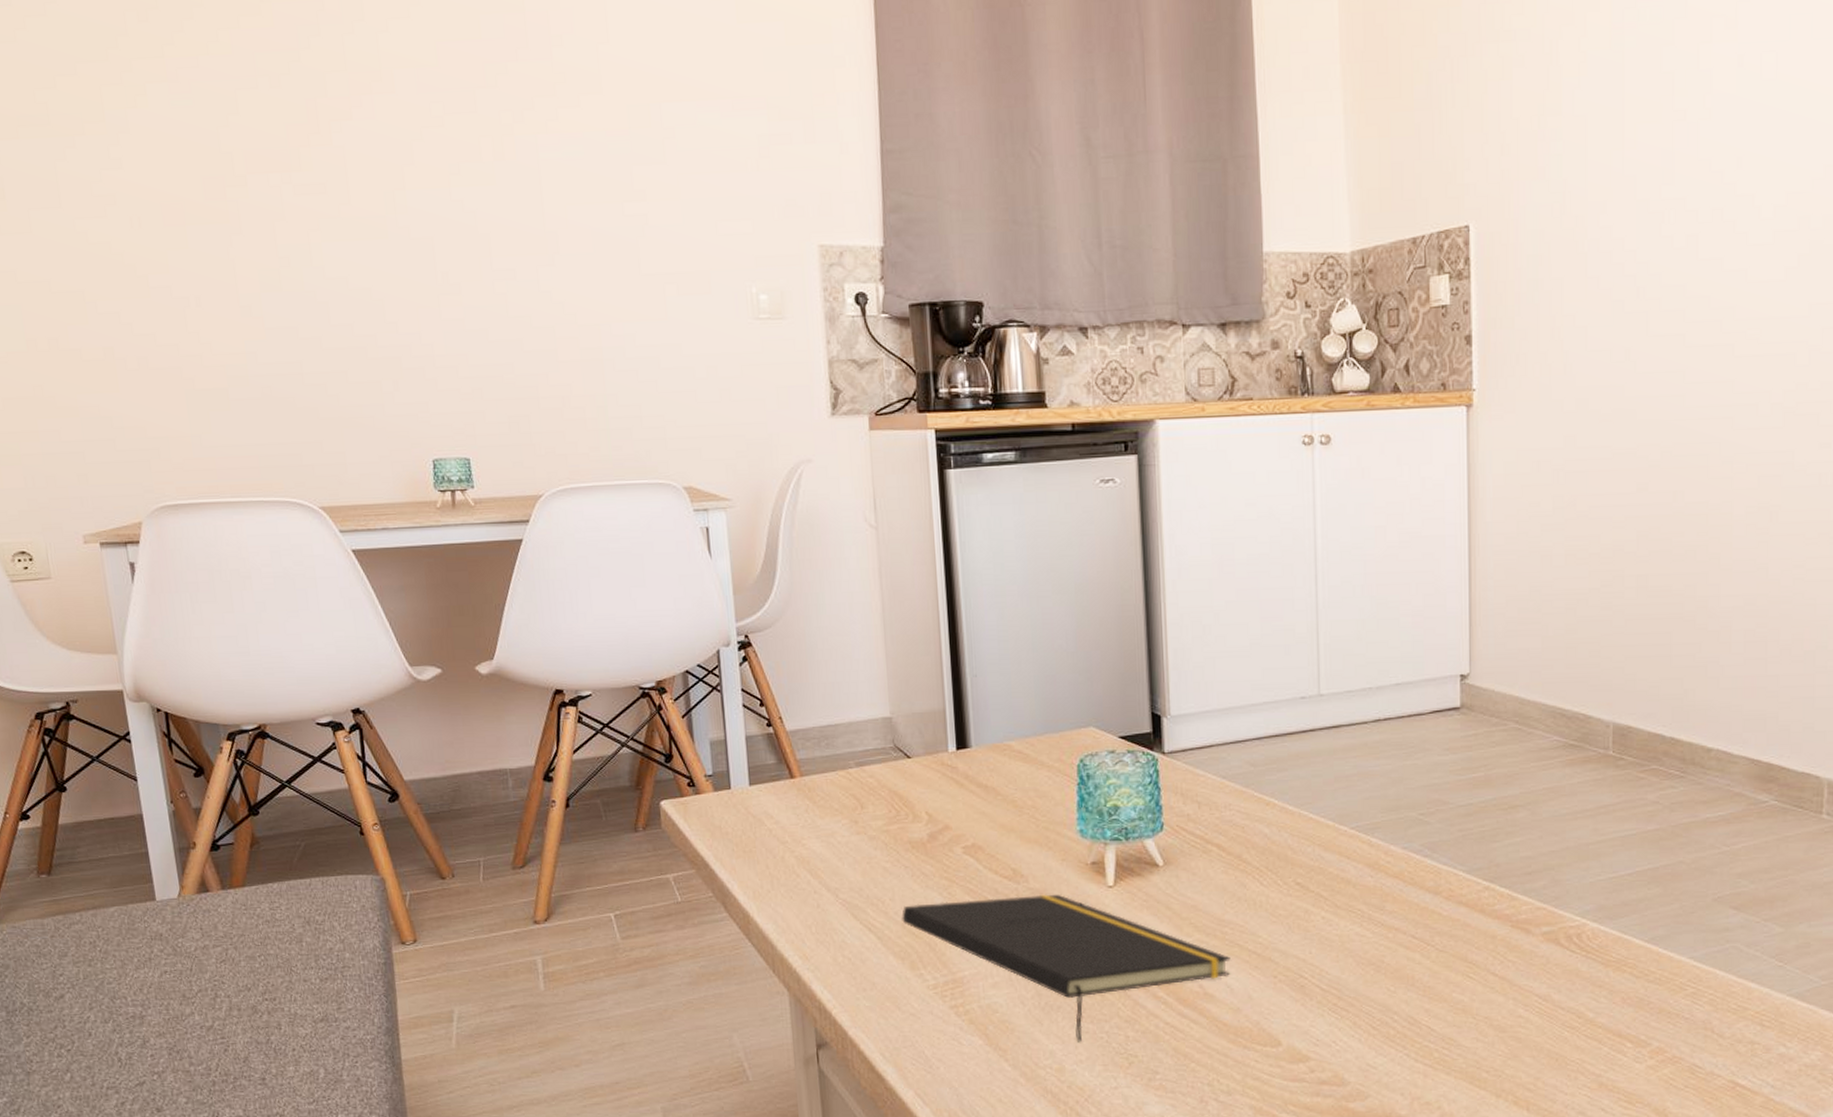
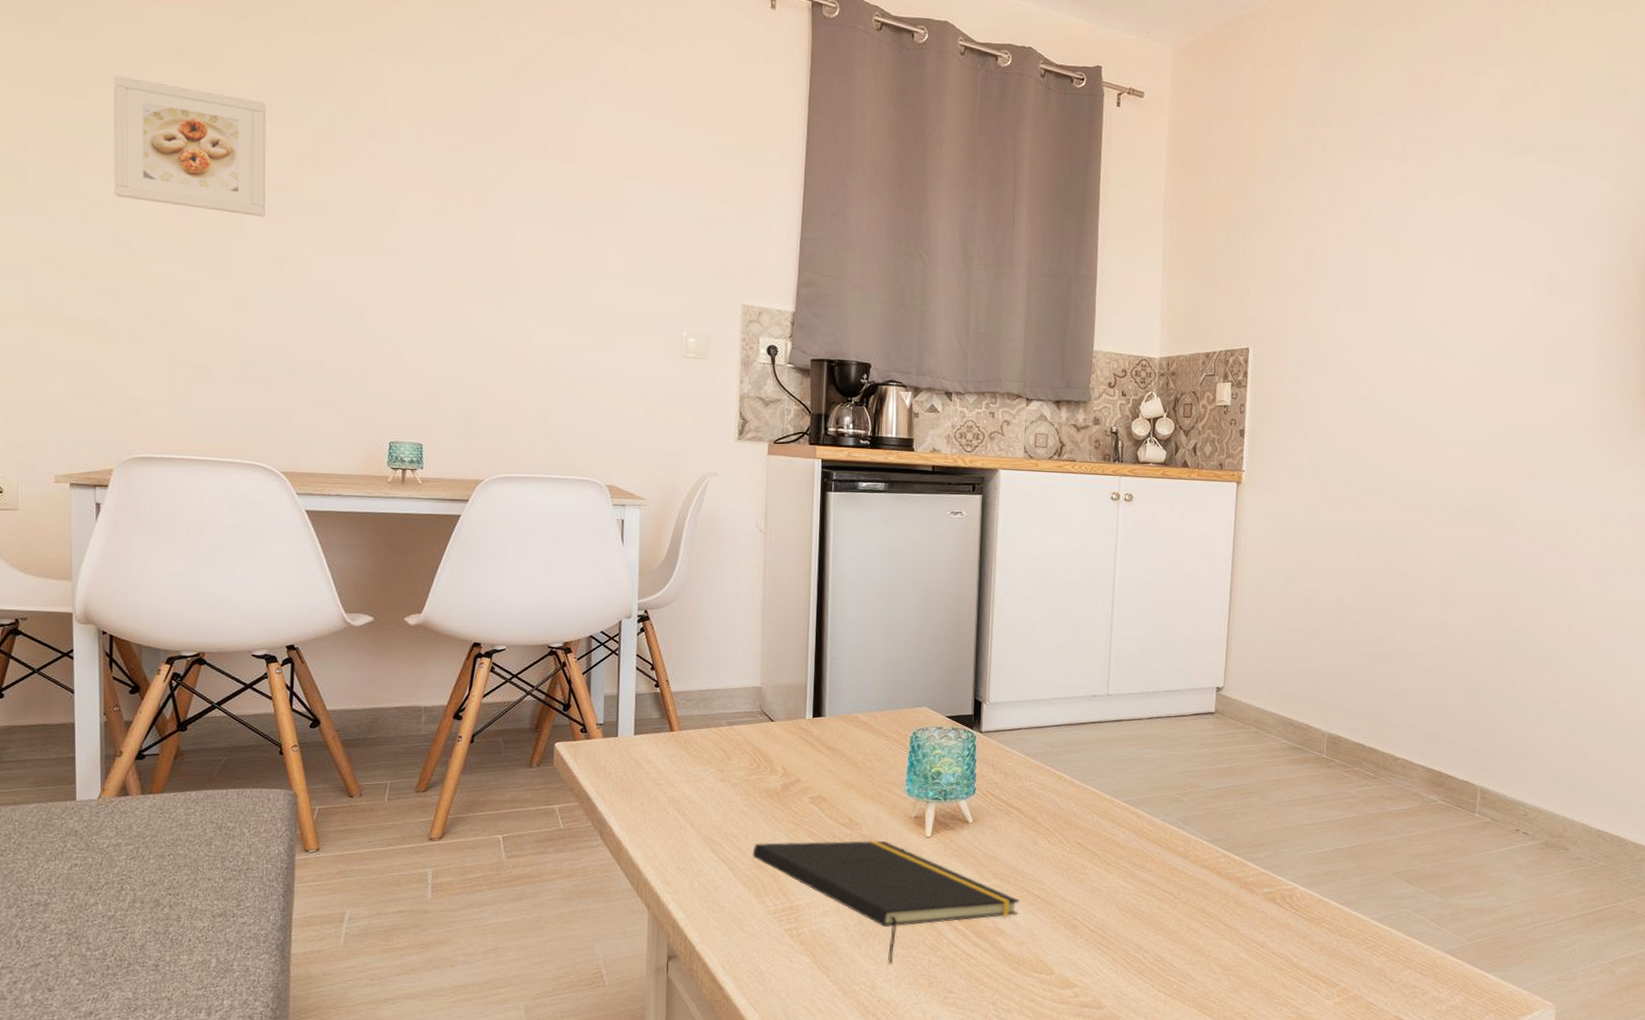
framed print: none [79,57,263,206] -> present [114,75,266,217]

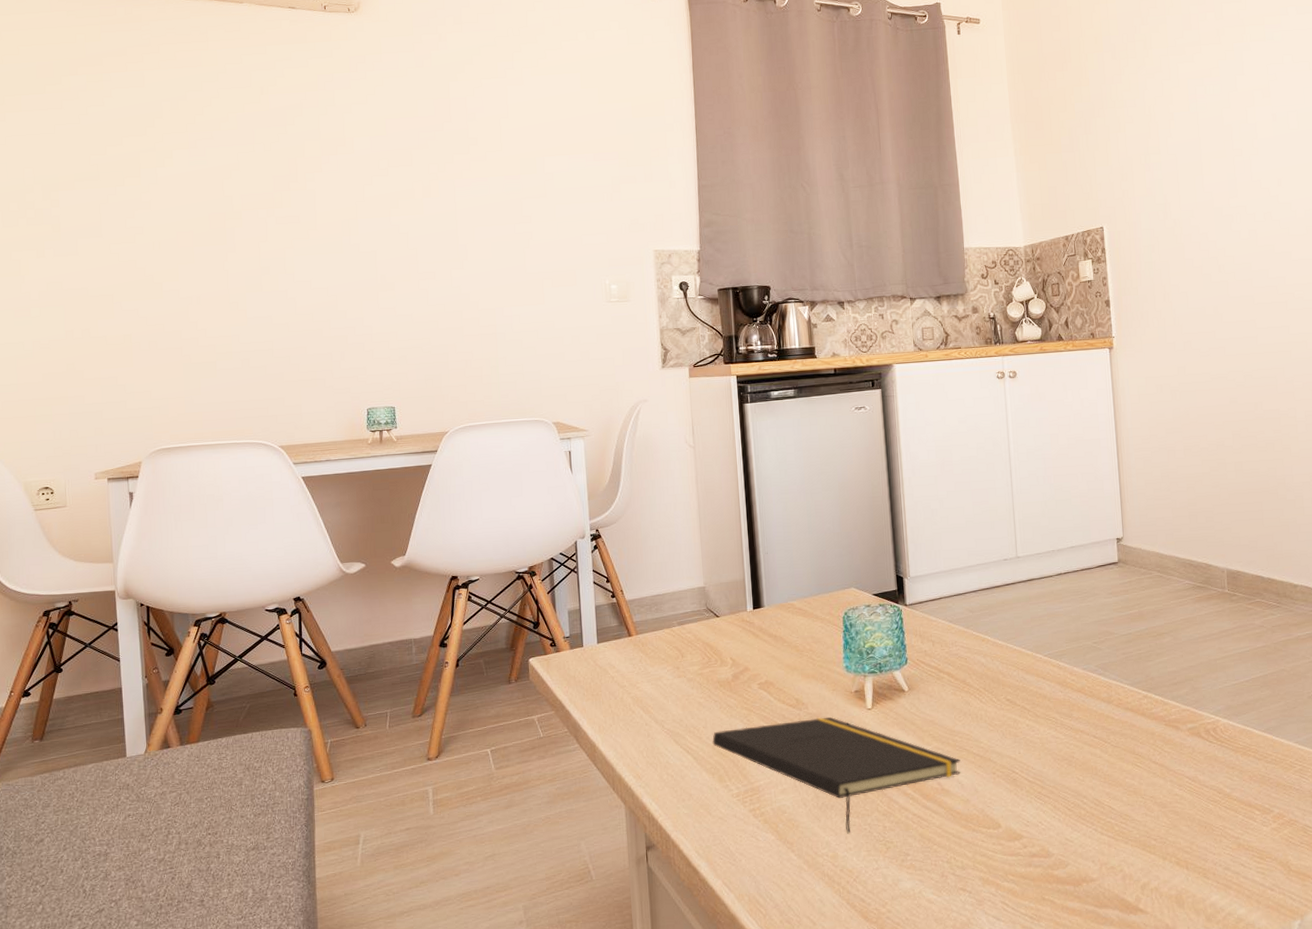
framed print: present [114,75,266,217] -> none [125,133,252,233]

